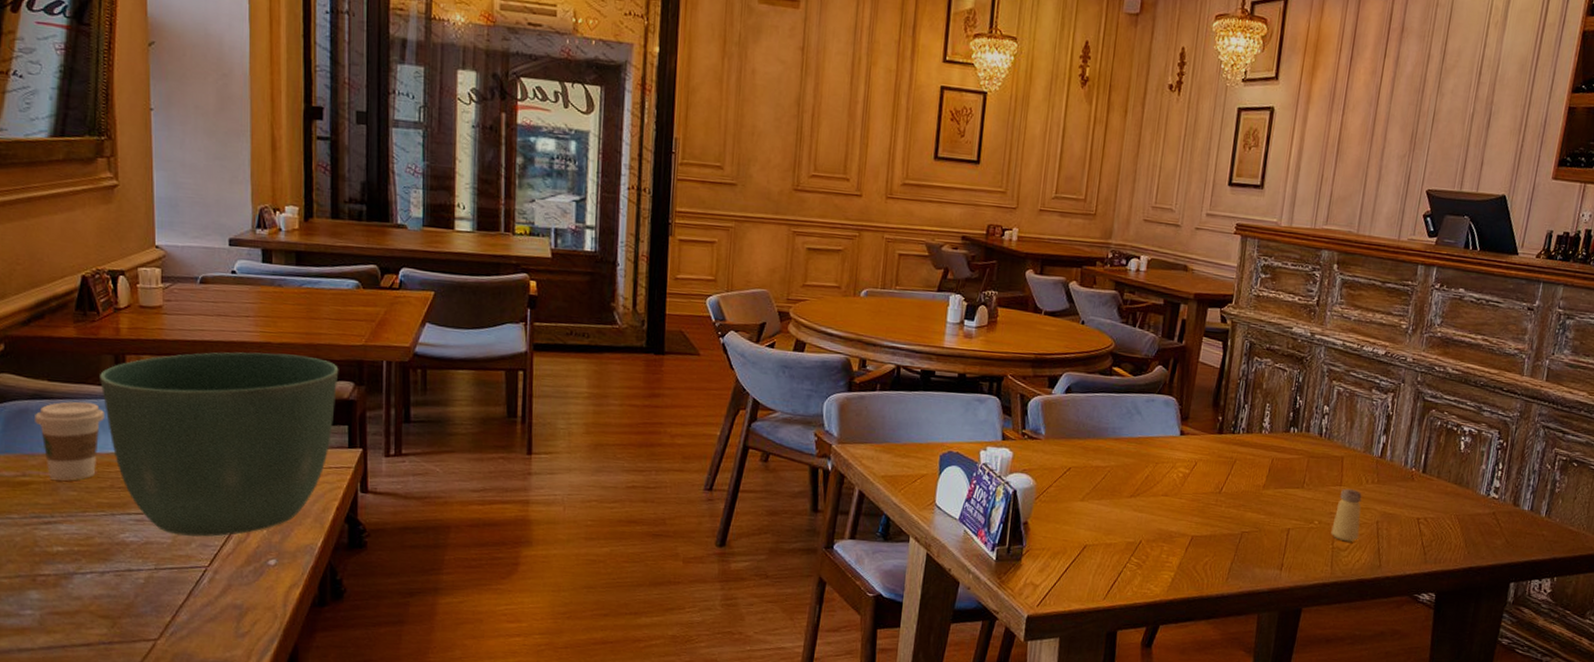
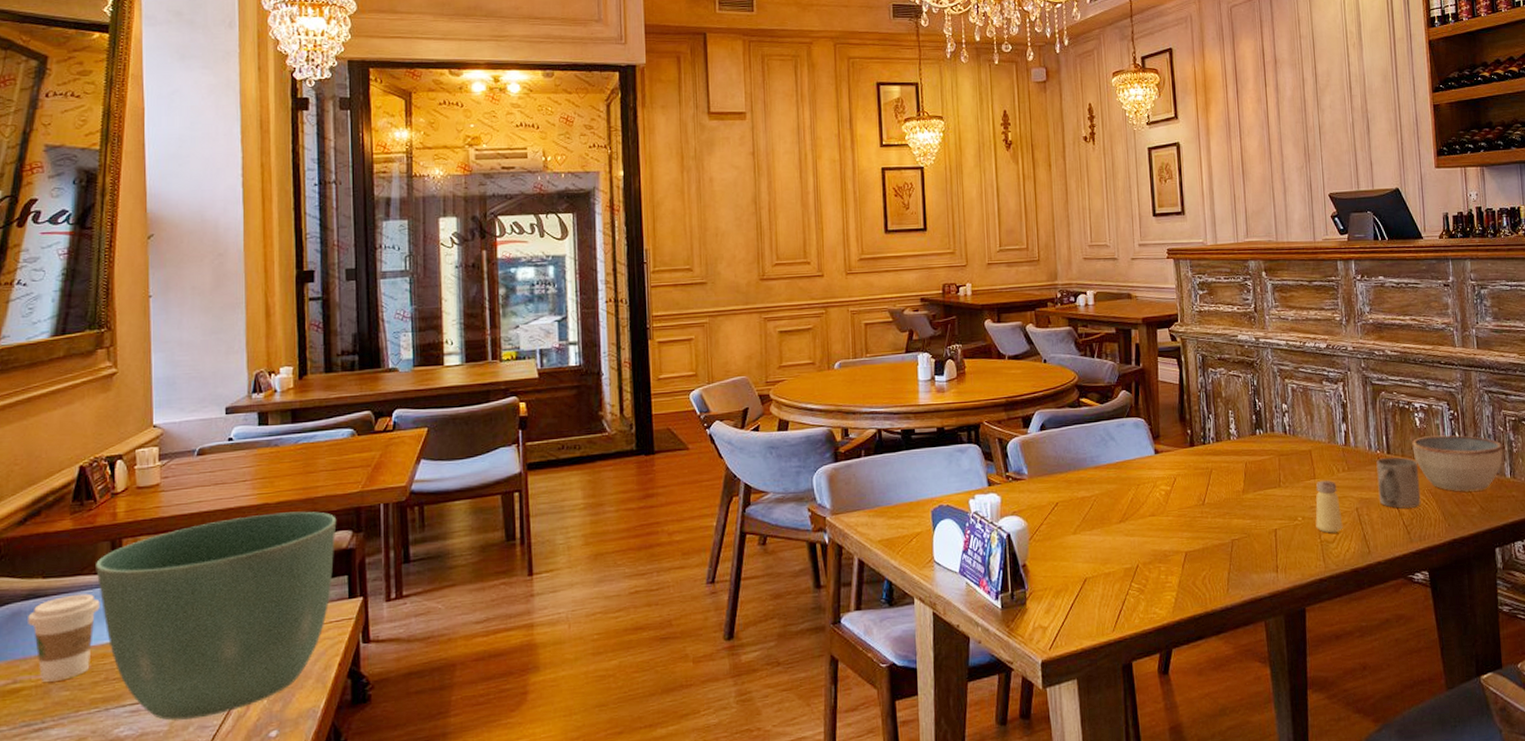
mug: none [1402,476,1452,530] -> present [1376,457,1421,509]
bowl: none [1449,461,1546,525] -> present [1412,435,1503,492]

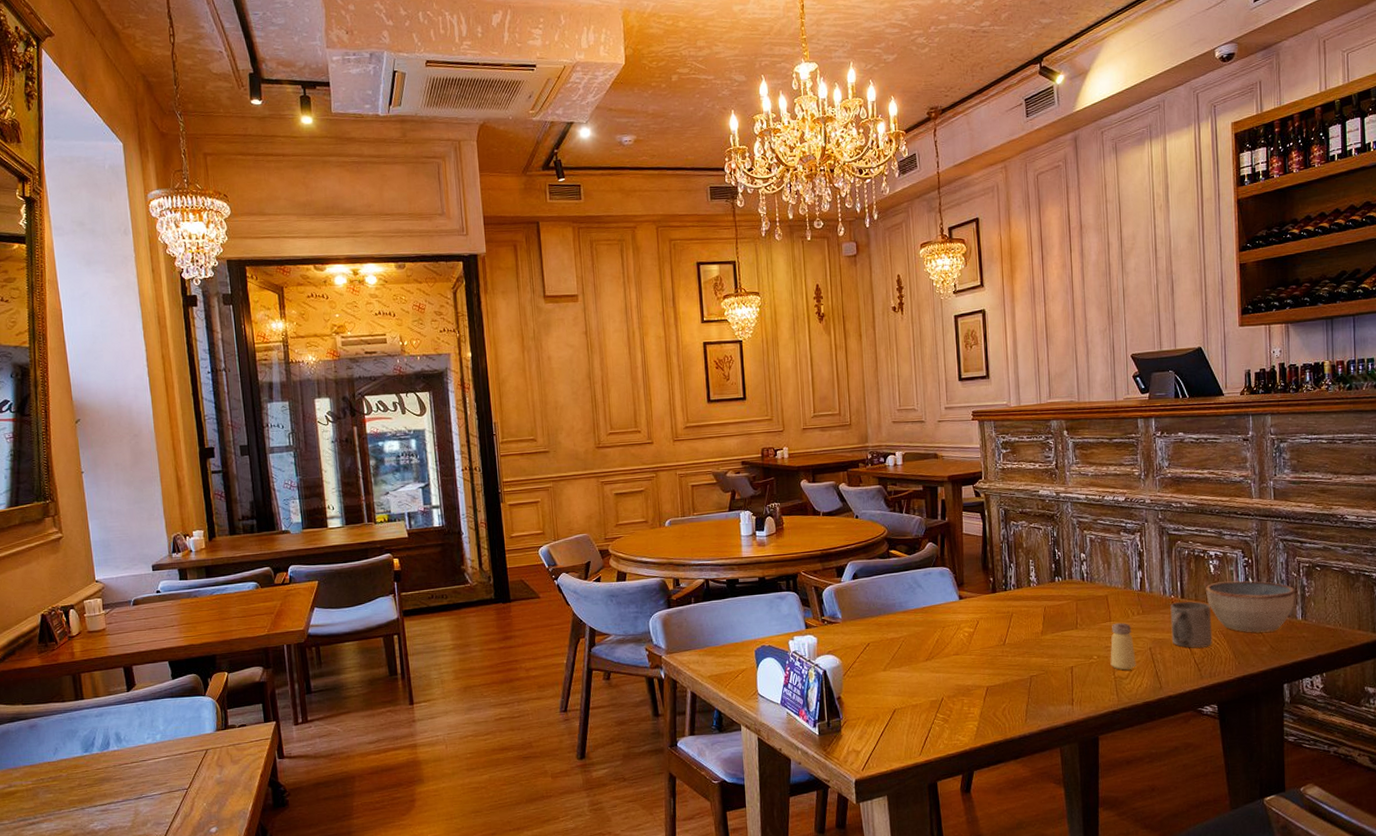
coffee cup: present [28,593,100,682] -> none [14,717,69,786]
flower pot: present [96,511,337,721] -> none [62,651,250,818]

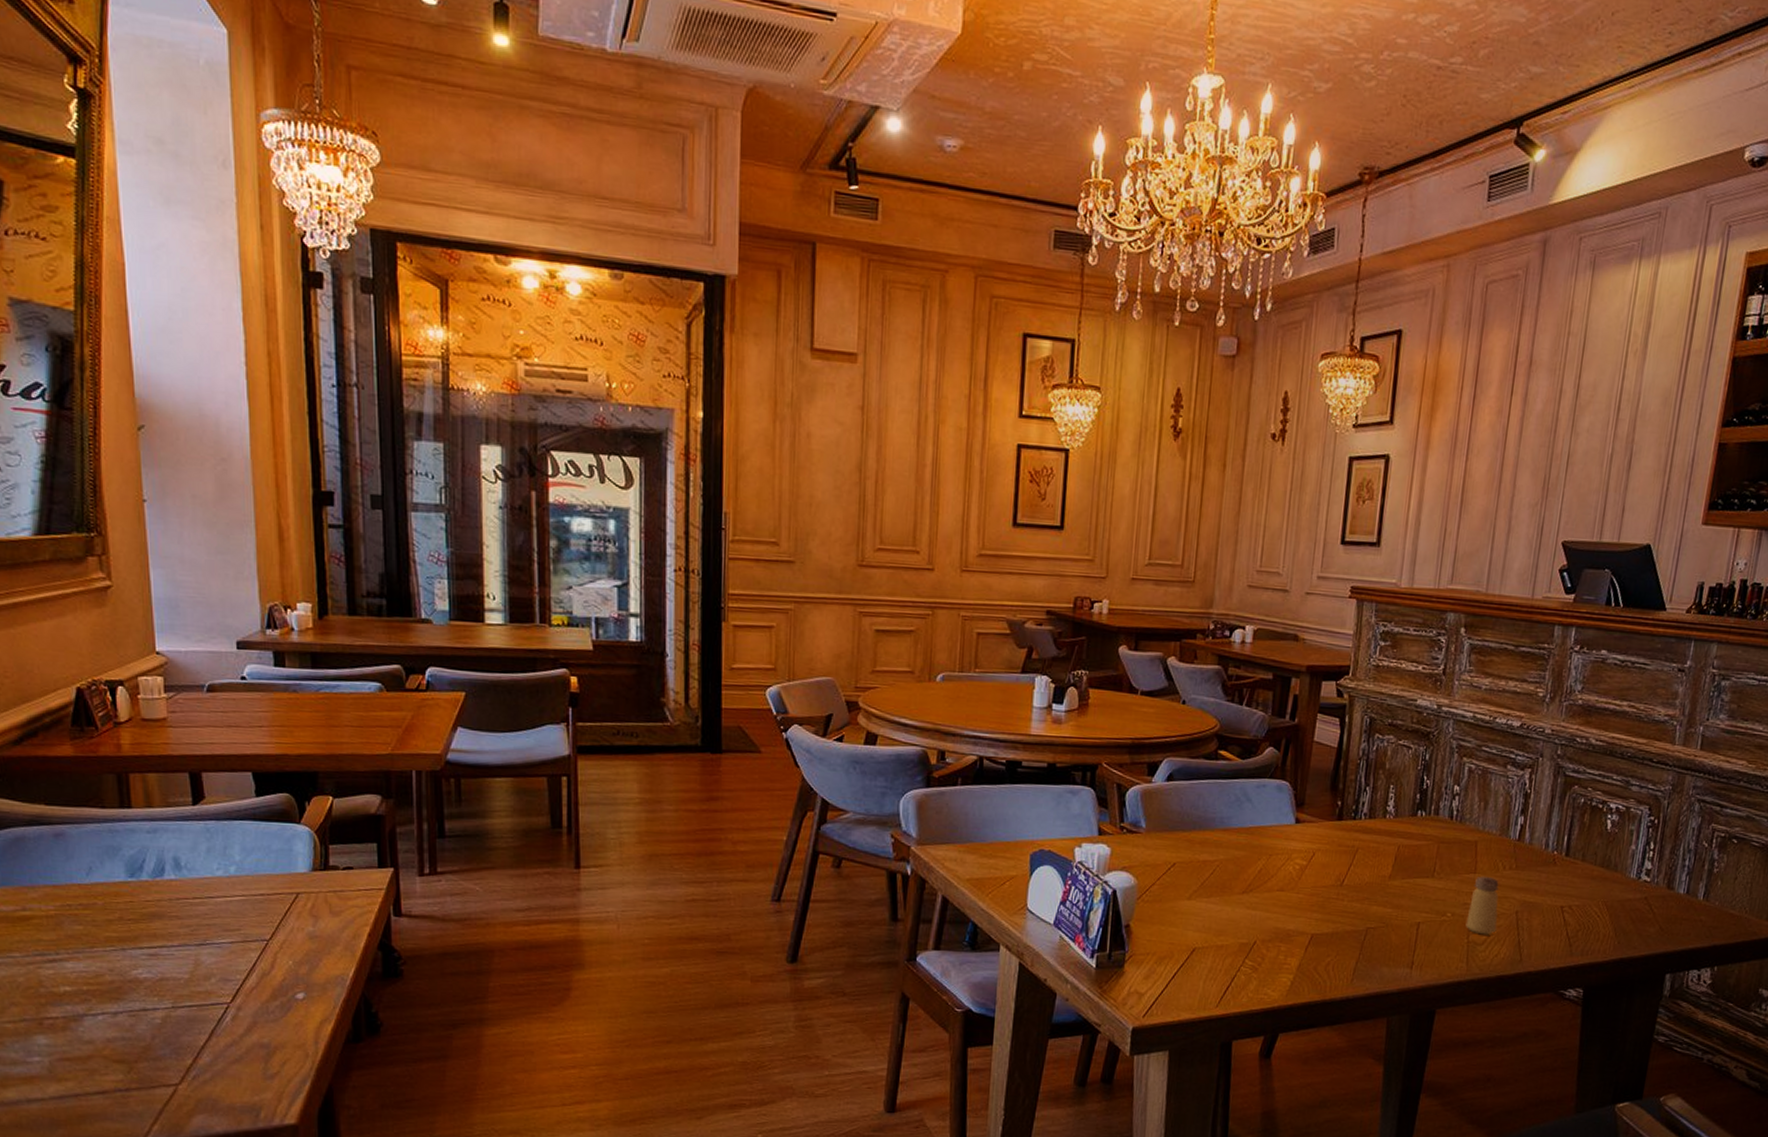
mug: present [1170,601,1213,648] -> none [1544,860,1599,919]
bowl: present [1206,580,1296,633] -> none [1596,842,1703,910]

